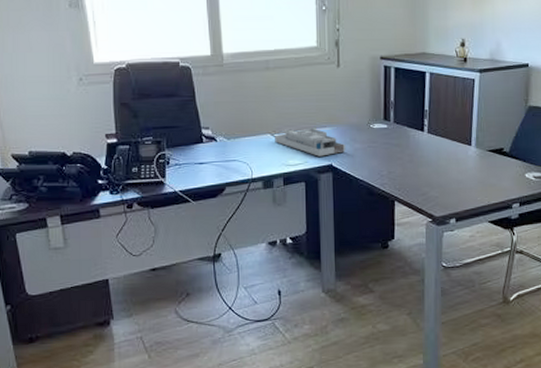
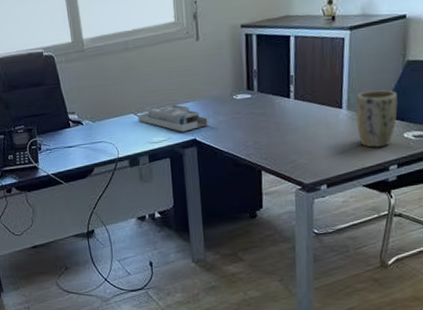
plant pot: none [484,131,521,185] -> present [356,90,399,148]

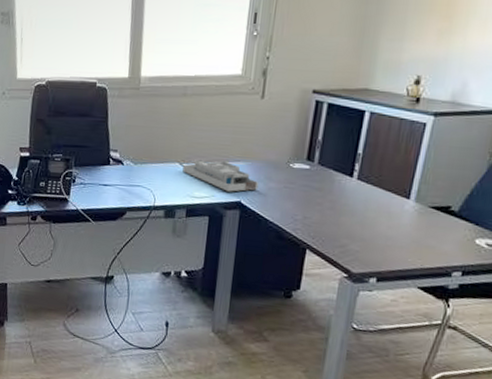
plant pot: present [356,90,399,148] -> none [422,185,477,250]

